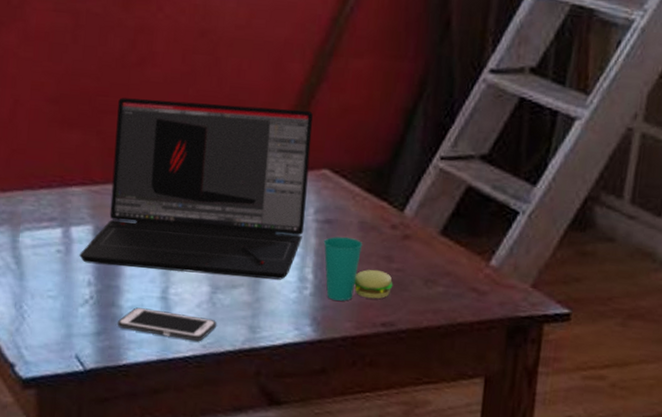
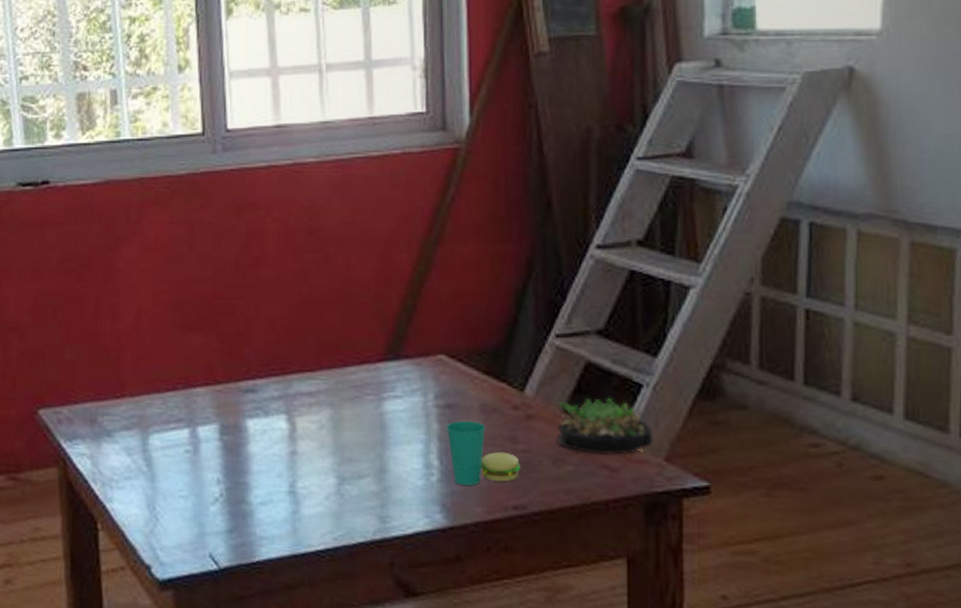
laptop: present [79,97,313,280] -> none [207,298,426,468]
cell phone: present [118,307,216,342] -> none [249,503,346,535]
succulent plant: none [430,222,524,279] -> present [556,398,654,455]

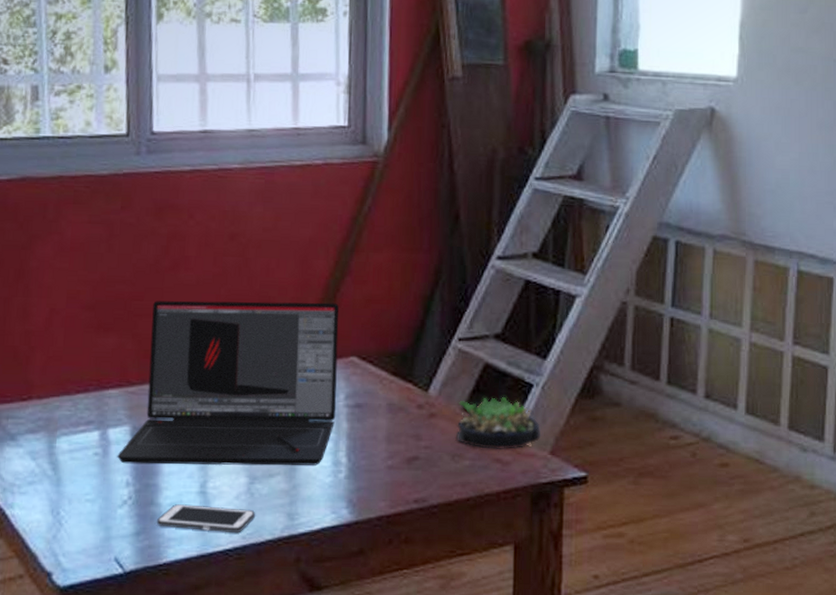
laptop: none [207,298,426,468] -> present [117,301,339,466]
cell phone: none [249,503,346,535] -> present [157,504,255,533]
cup: present [446,420,521,486] -> none [355,419,423,481]

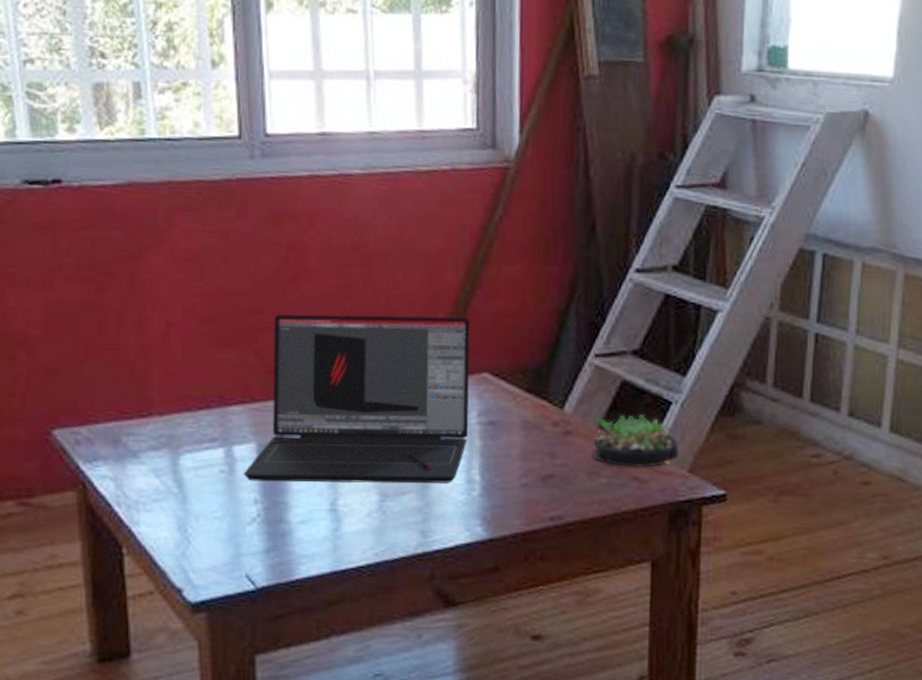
cell phone: present [157,504,255,533] -> none [287,522,387,551]

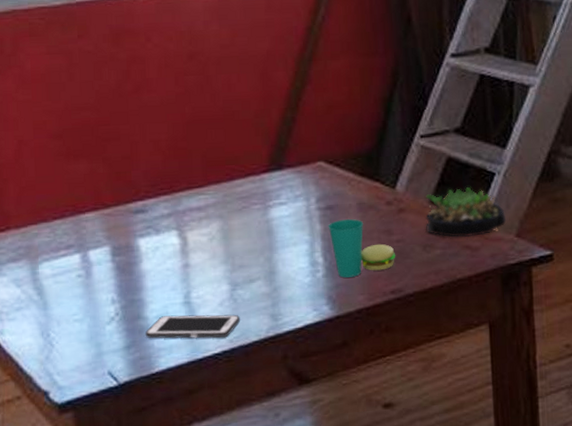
laptop: present [243,314,470,484] -> none [100,112,309,283]
cell phone: none [287,522,387,551] -> present [146,314,240,339]
cup: none [488,436,558,499] -> present [328,218,396,278]

